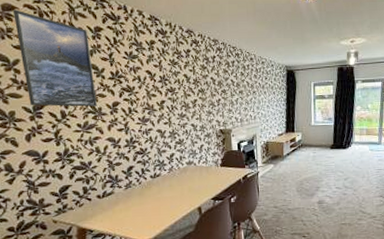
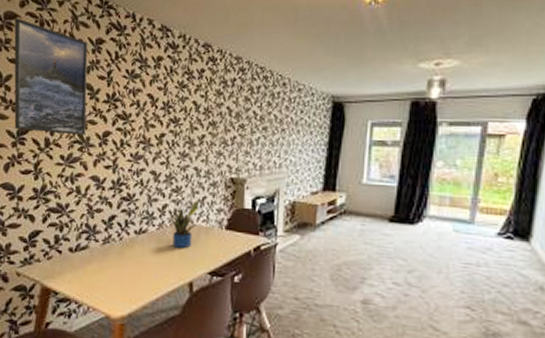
potted plant: none [176,146,199,184] -> present [169,198,201,248]

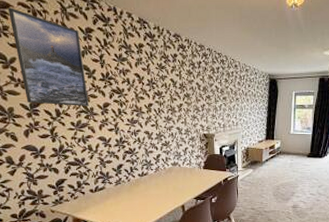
potted plant: present [169,198,201,248] -> none [162,149,184,183]

